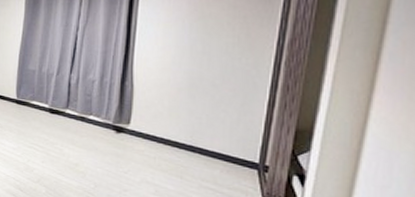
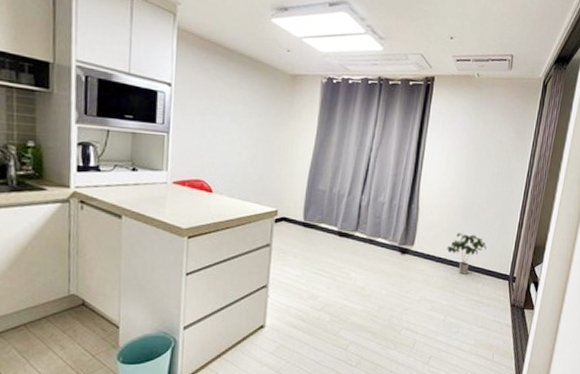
potted plant: none [169,112,223,159] -> present [446,233,486,275]

